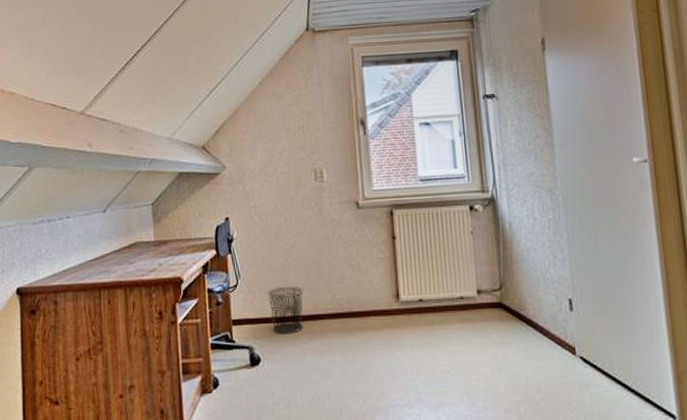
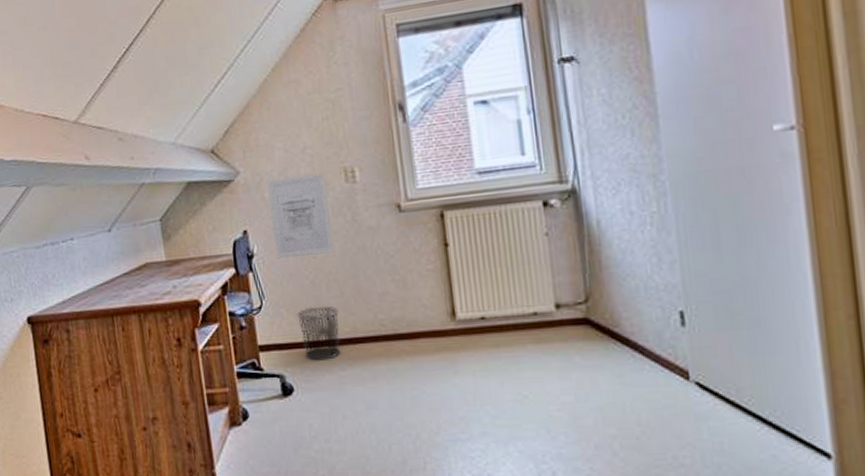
wall art: none [248,172,302,244] -> present [266,173,333,260]

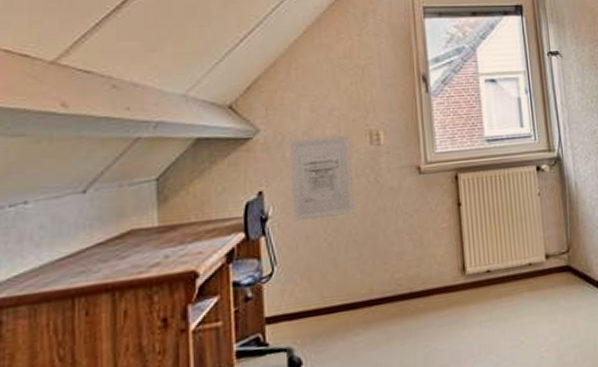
waste bin: present [297,306,341,361] -> none [312,268,356,329]

